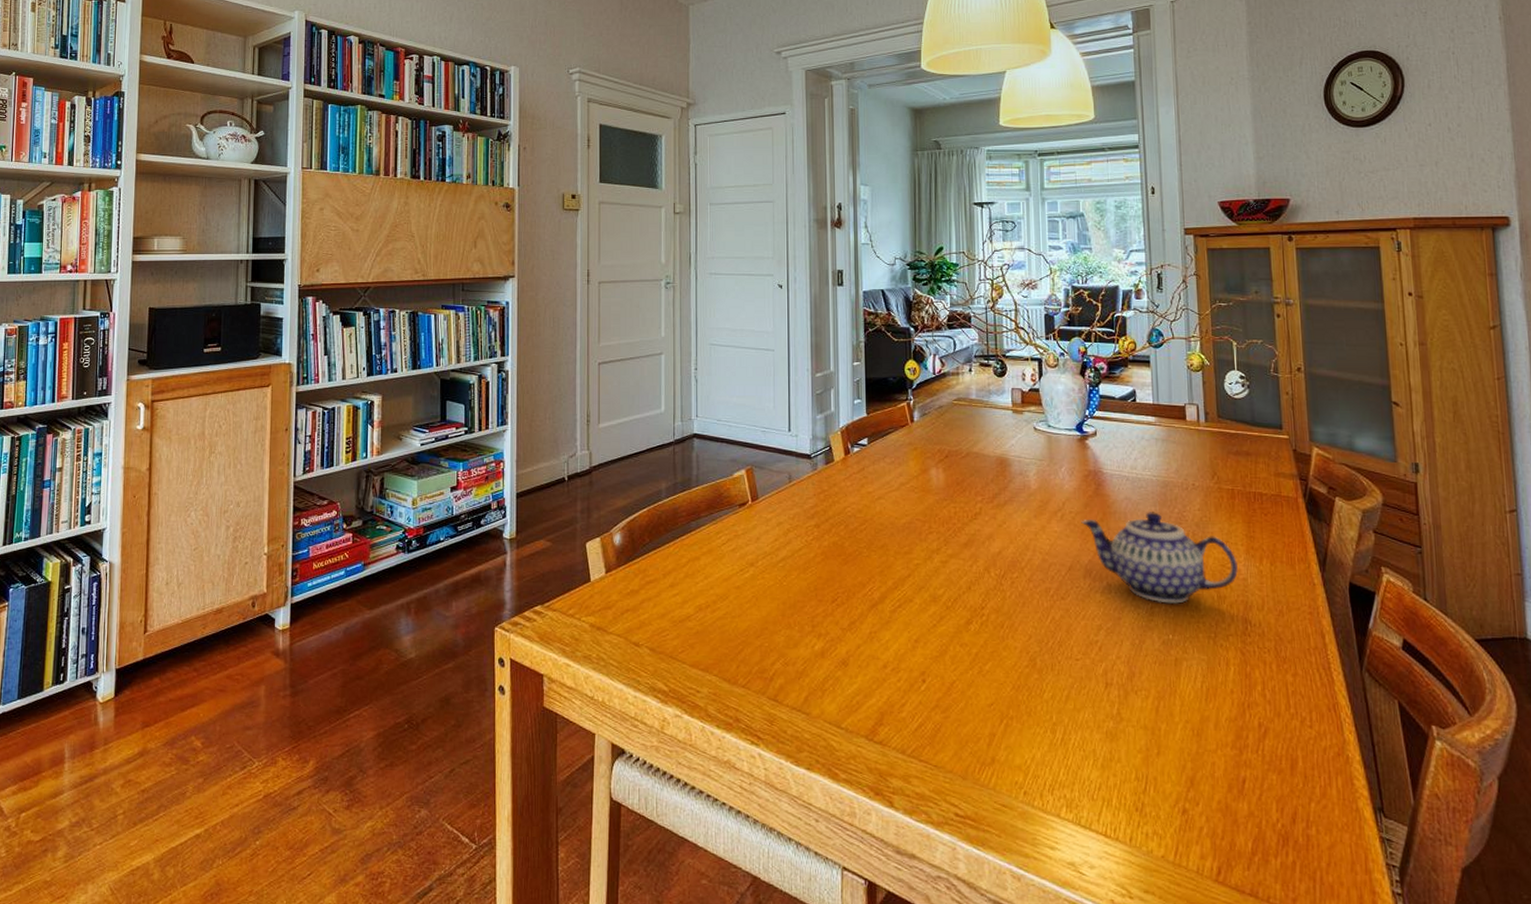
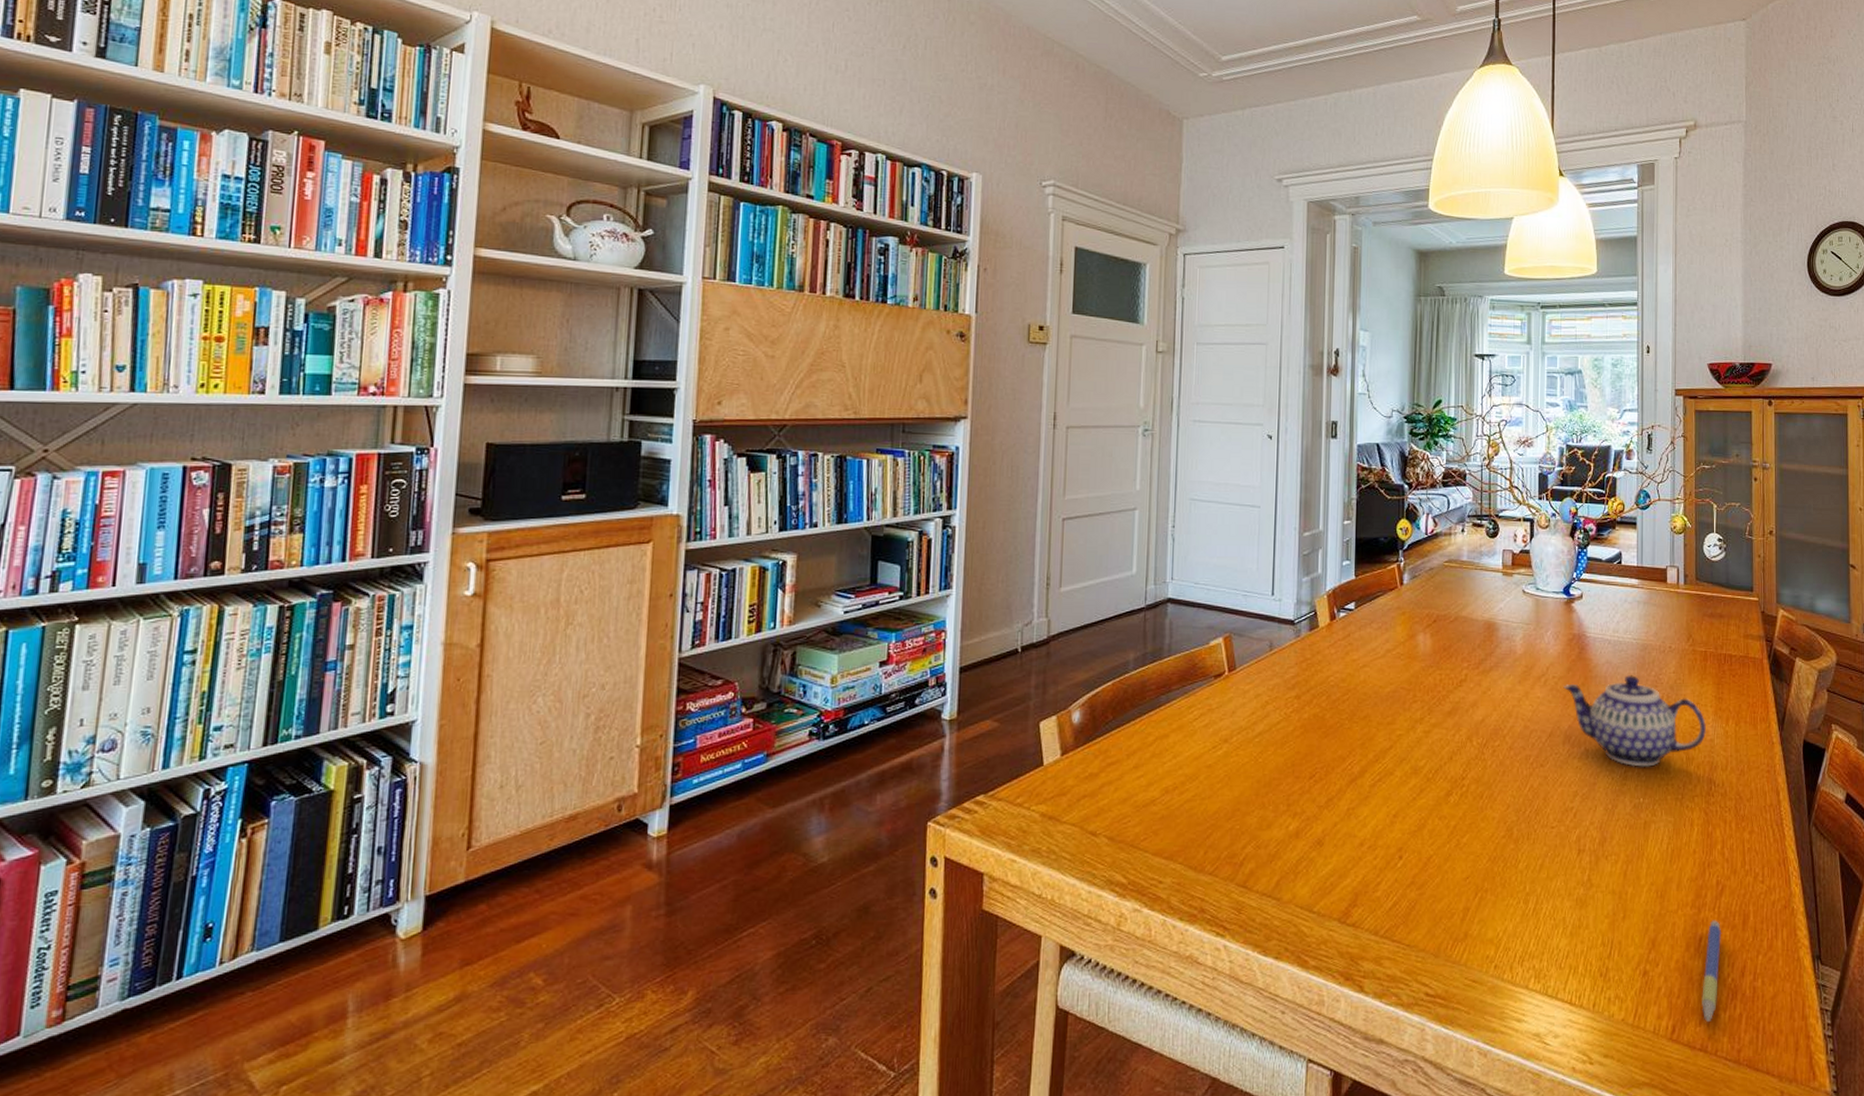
pen: none [1248,763,1268,868] -> present [1702,920,1722,1023]

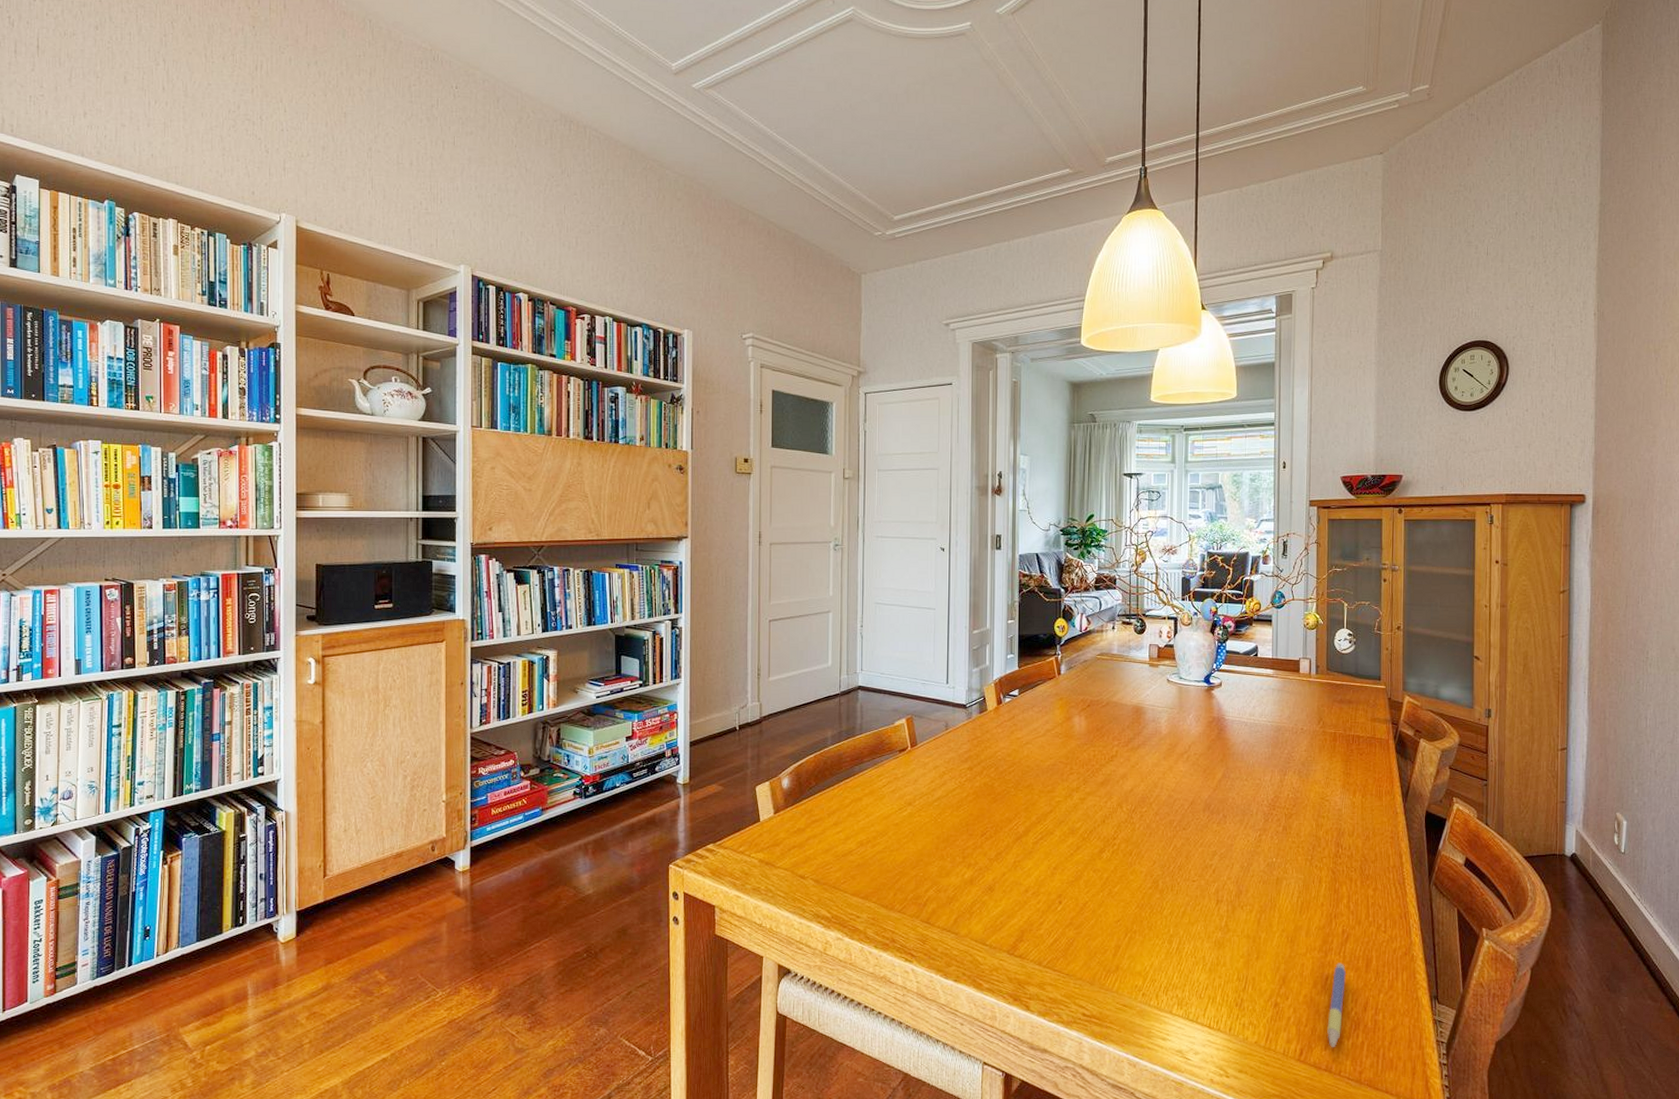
teapot: present [1563,675,1707,767] -> none [1204,753,1335,832]

